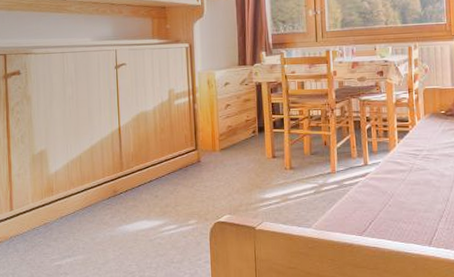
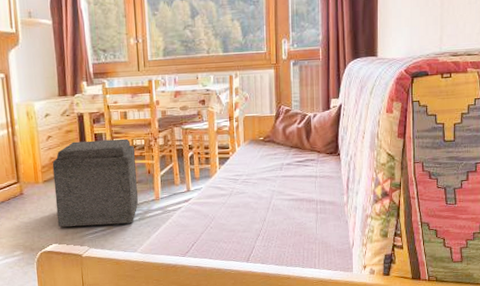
ottoman: none [229,108,314,198] -> present [52,138,138,228]

